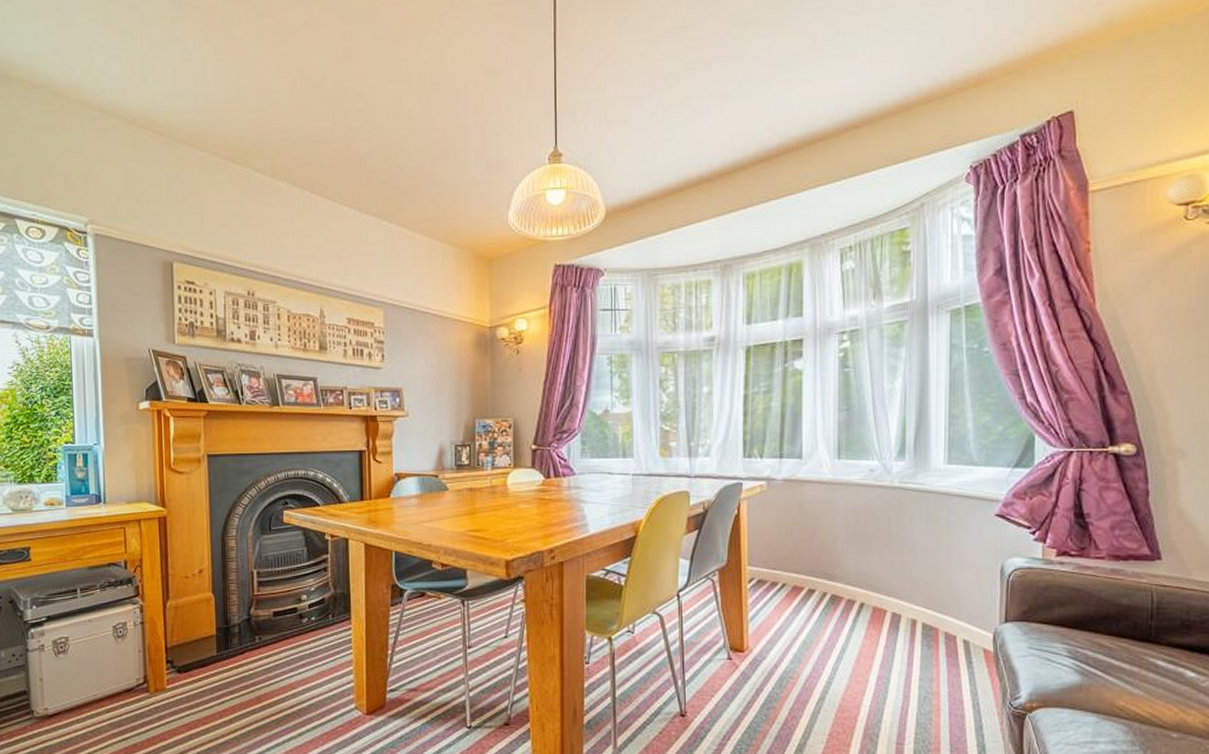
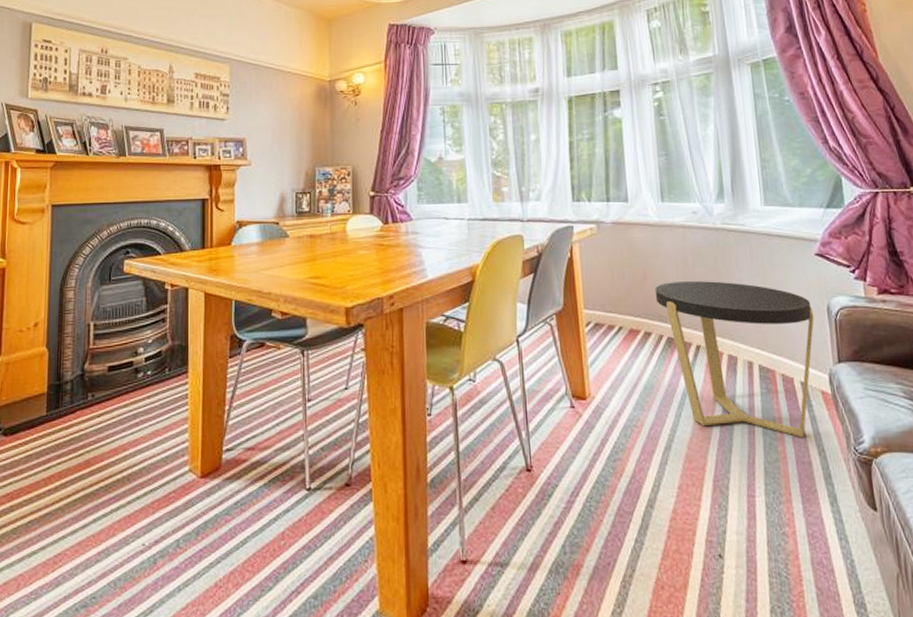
side table: none [822,540,986,692] -> present [655,281,814,438]

